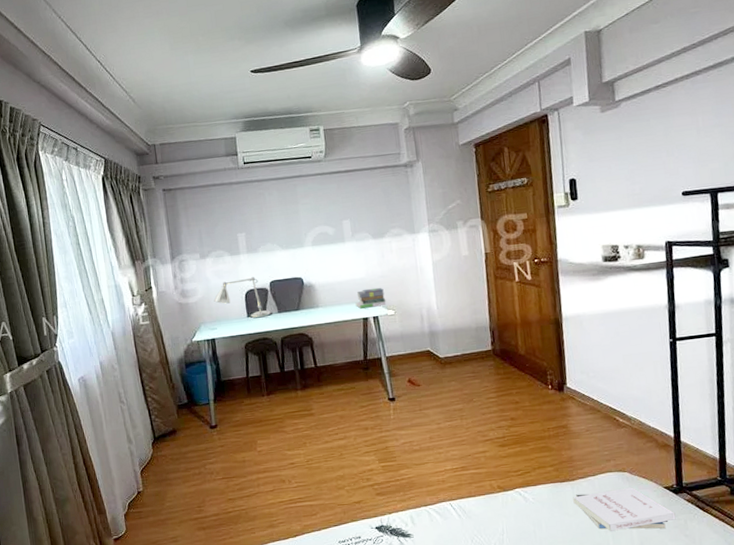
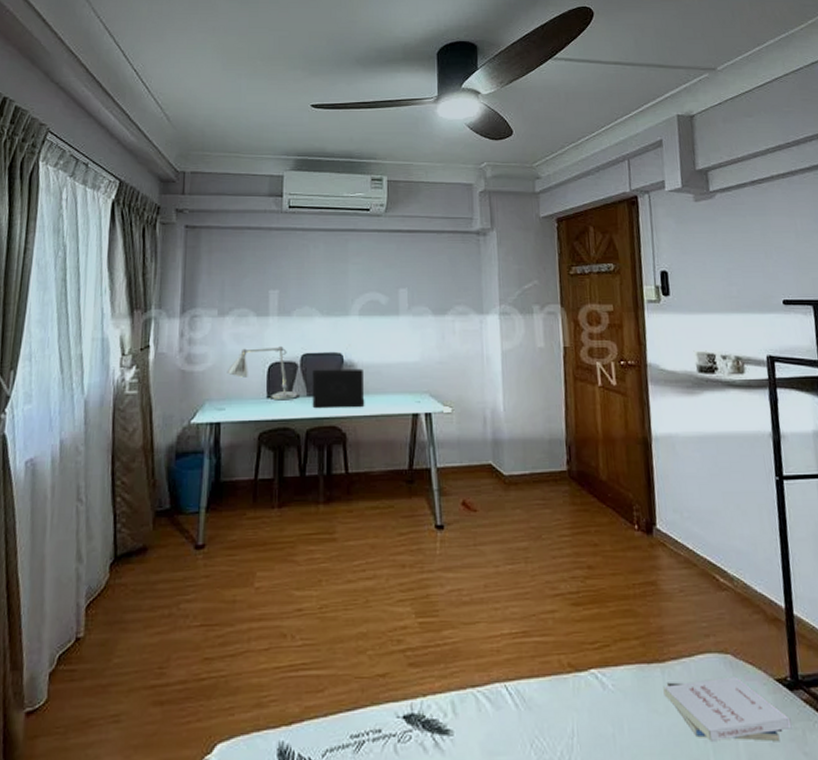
laptop: none [280,287,324,321] -> present [312,368,364,407]
books: present [355,287,387,309] -> none [405,376,443,401]

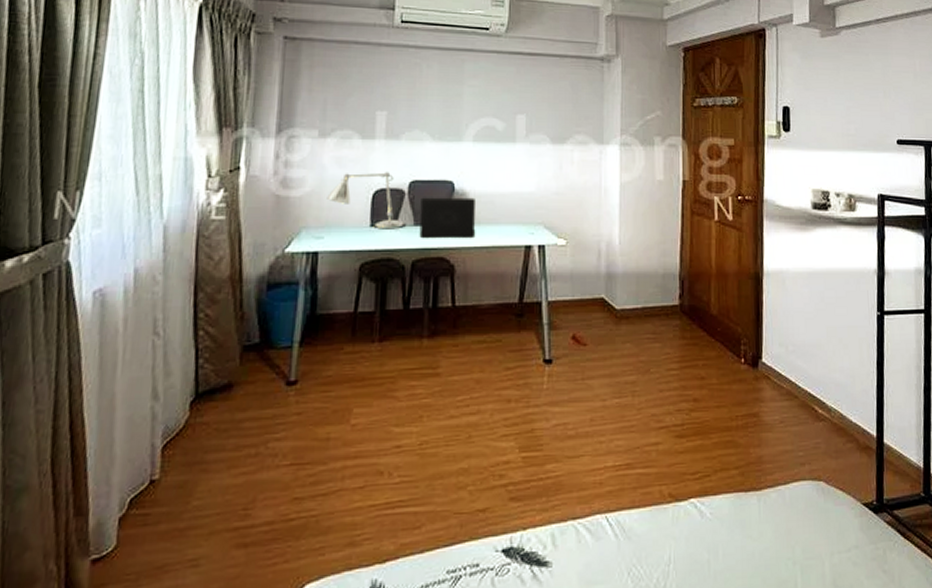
books: present [663,676,792,741] -> none [758,502,874,563]

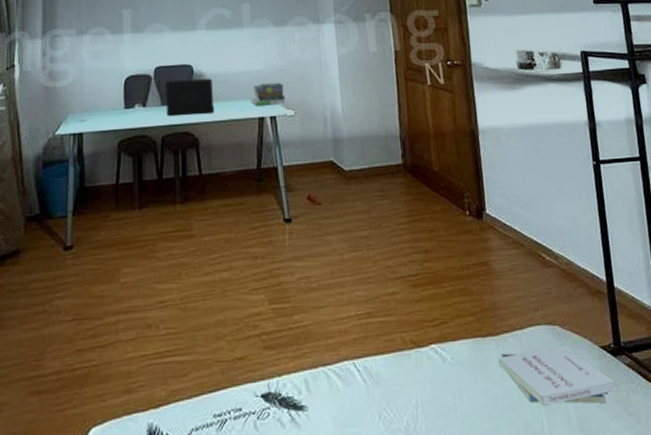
desk lamp: present [327,172,406,230] -> none [87,61,154,111]
books: none [518,207,558,233] -> present [251,82,286,106]
books: none [758,502,874,563] -> present [498,346,617,406]

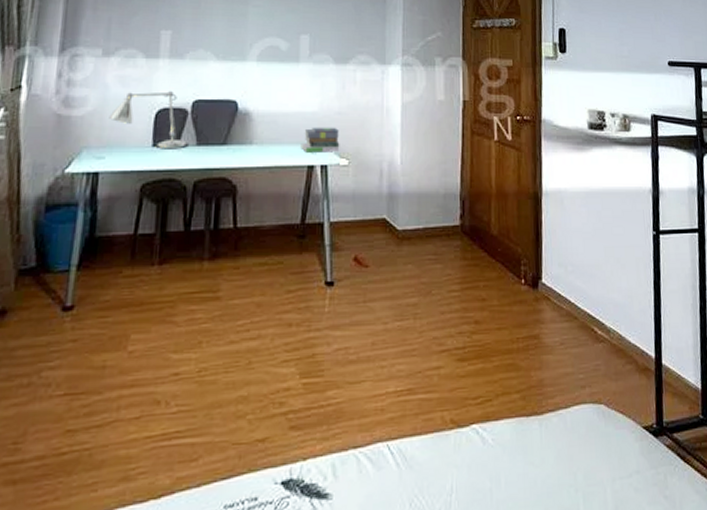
desk lamp: none [87,61,154,111] -> present [109,91,188,149]
laptop: present [165,78,214,116] -> none [201,117,259,157]
books: present [498,346,617,406] -> none [540,426,655,490]

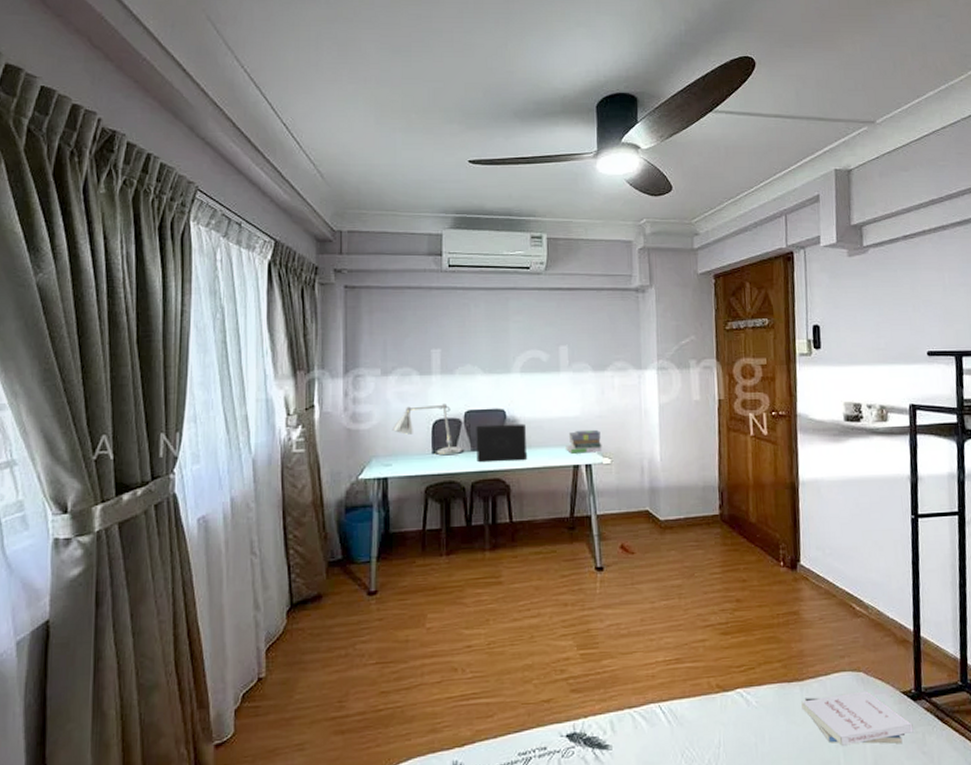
laptop: none [201,117,259,157] -> present [476,423,526,461]
books: none [540,426,655,490] -> present [801,691,914,746]

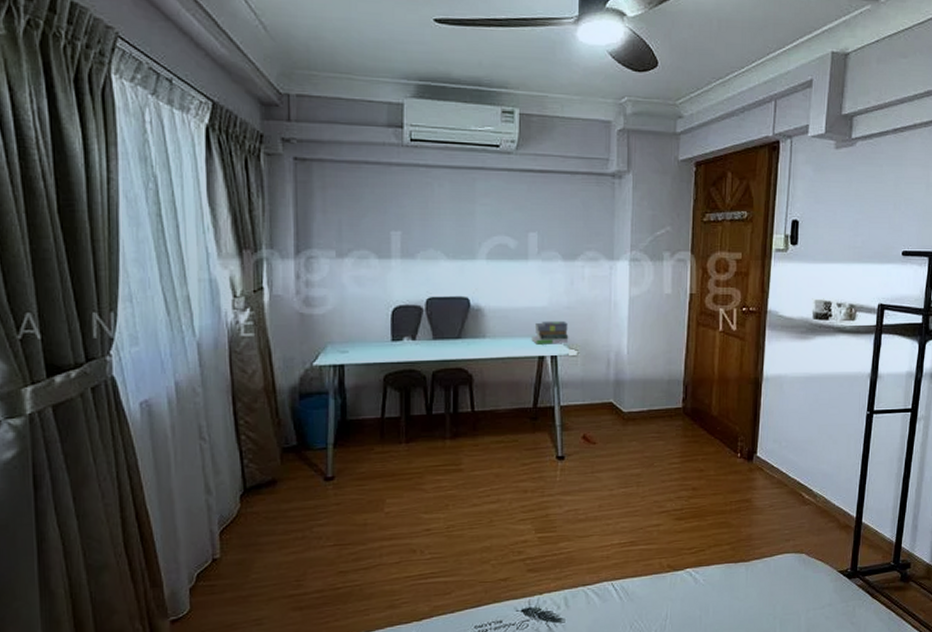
desk lamp: present [392,404,464,456] -> none [348,290,425,344]
laptop: present [476,423,526,461] -> none [438,313,490,350]
books: present [801,691,914,746] -> none [745,570,845,618]

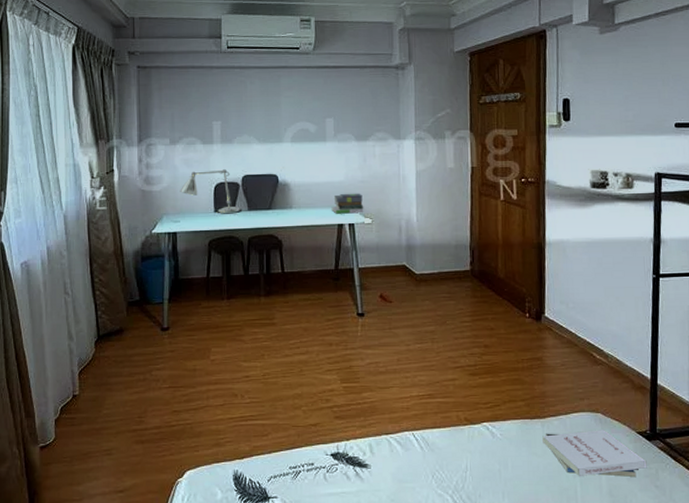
desk lamp: none [348,290,425,344] -> present [180,169,242,214]
books: none [745,570,845,618] -> present [542,430,647,477]

